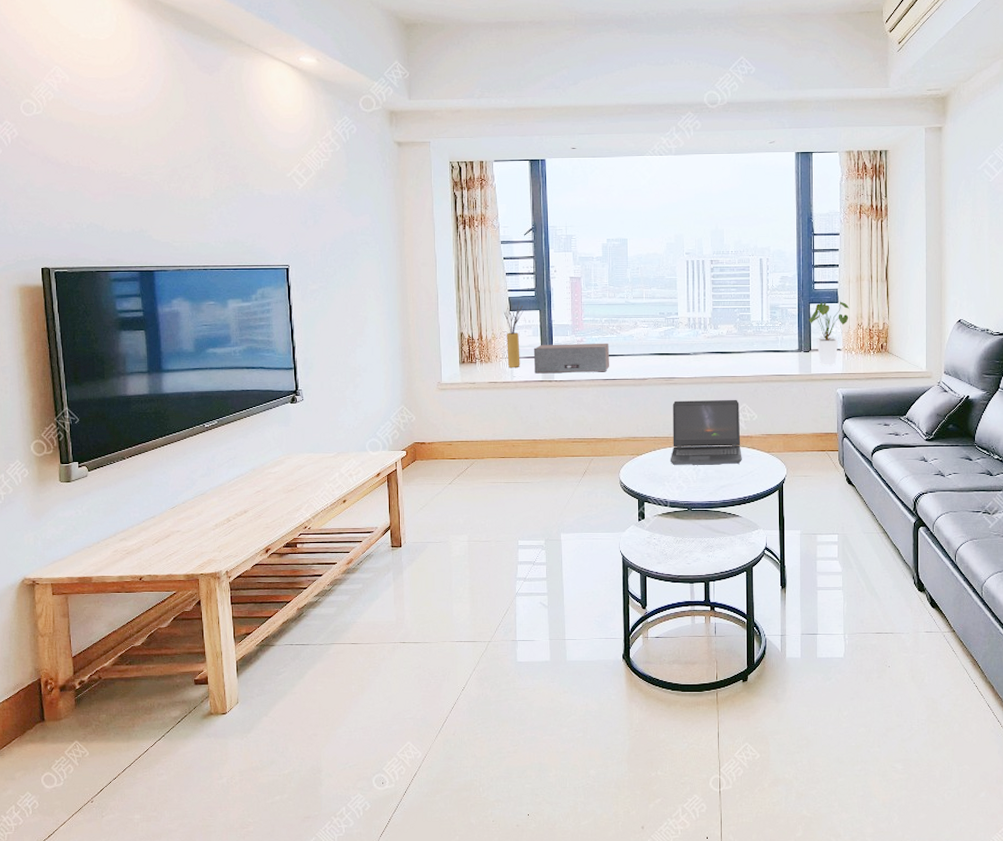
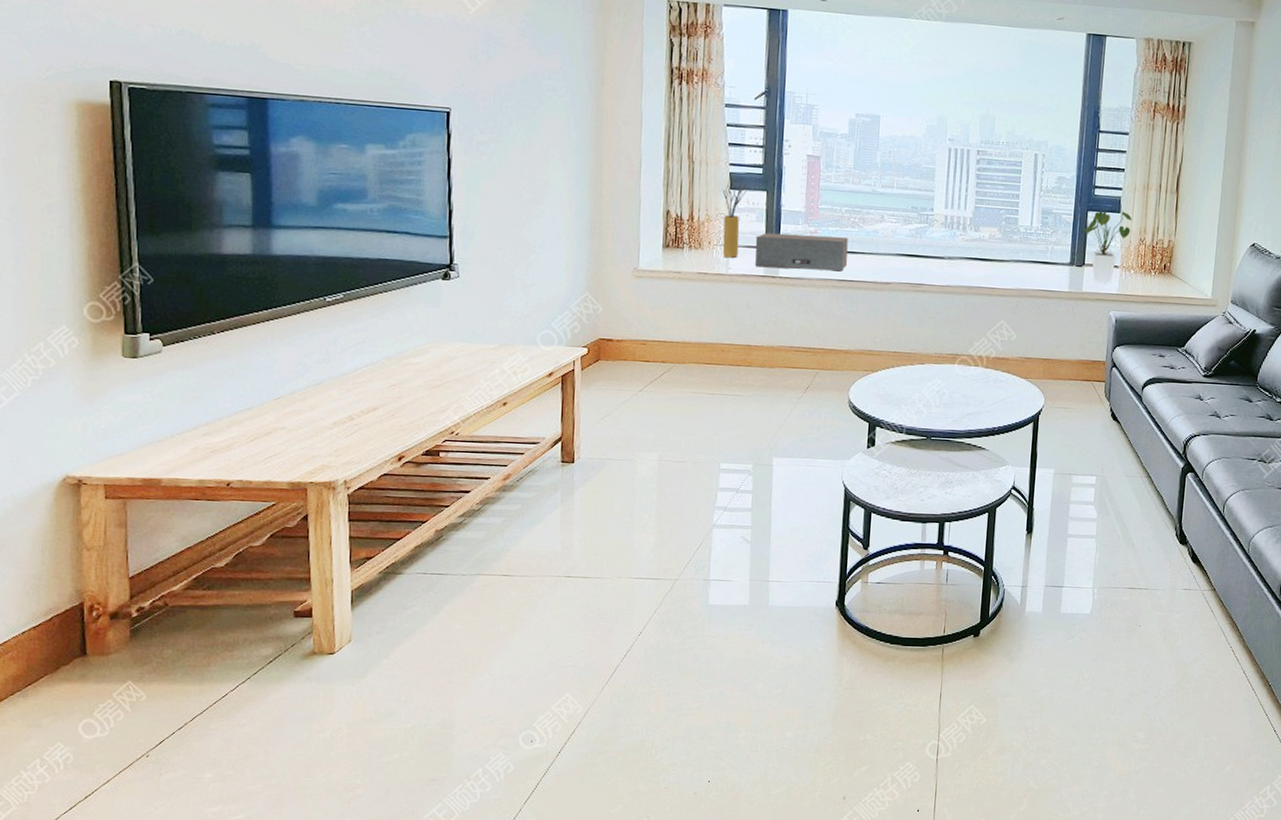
laptop computer: present [669,399,742,465] -> none [910,311,997,390]

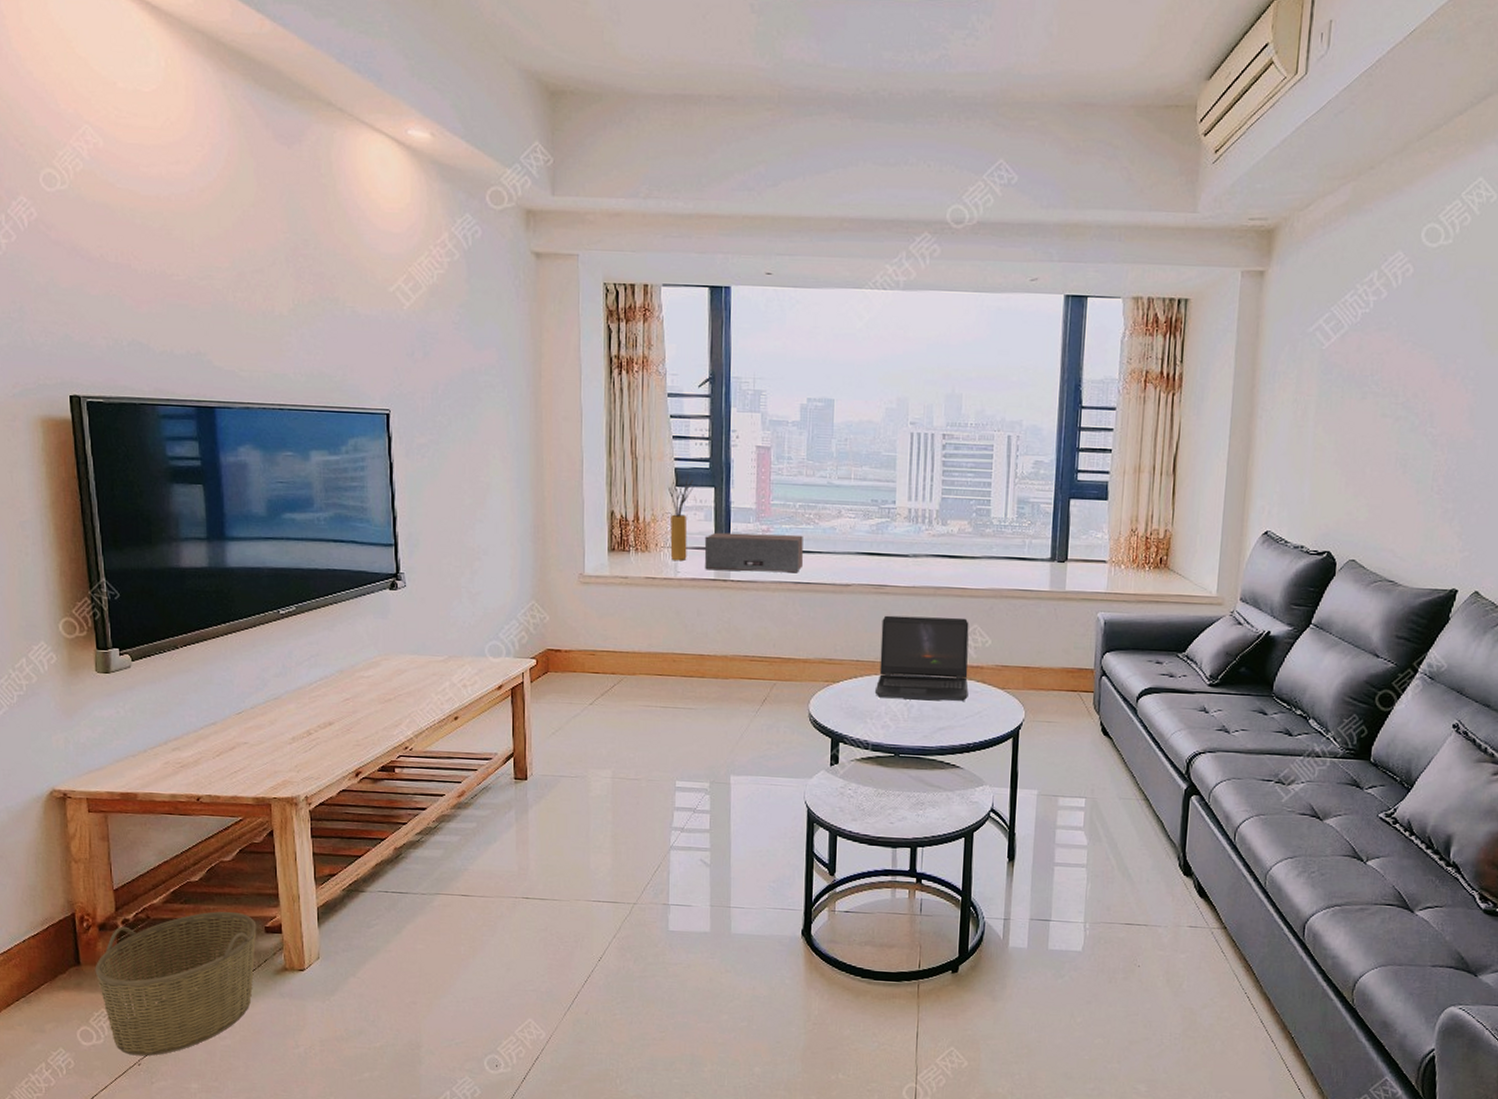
basket: none [103,596,285,747] -> present [95,911,257,1056]
laptop computer: none [910,311,997,390] -> present [874,615,969,702]
house plant: present [1085,210,1132,285] -> none [1067,496,1121,583]

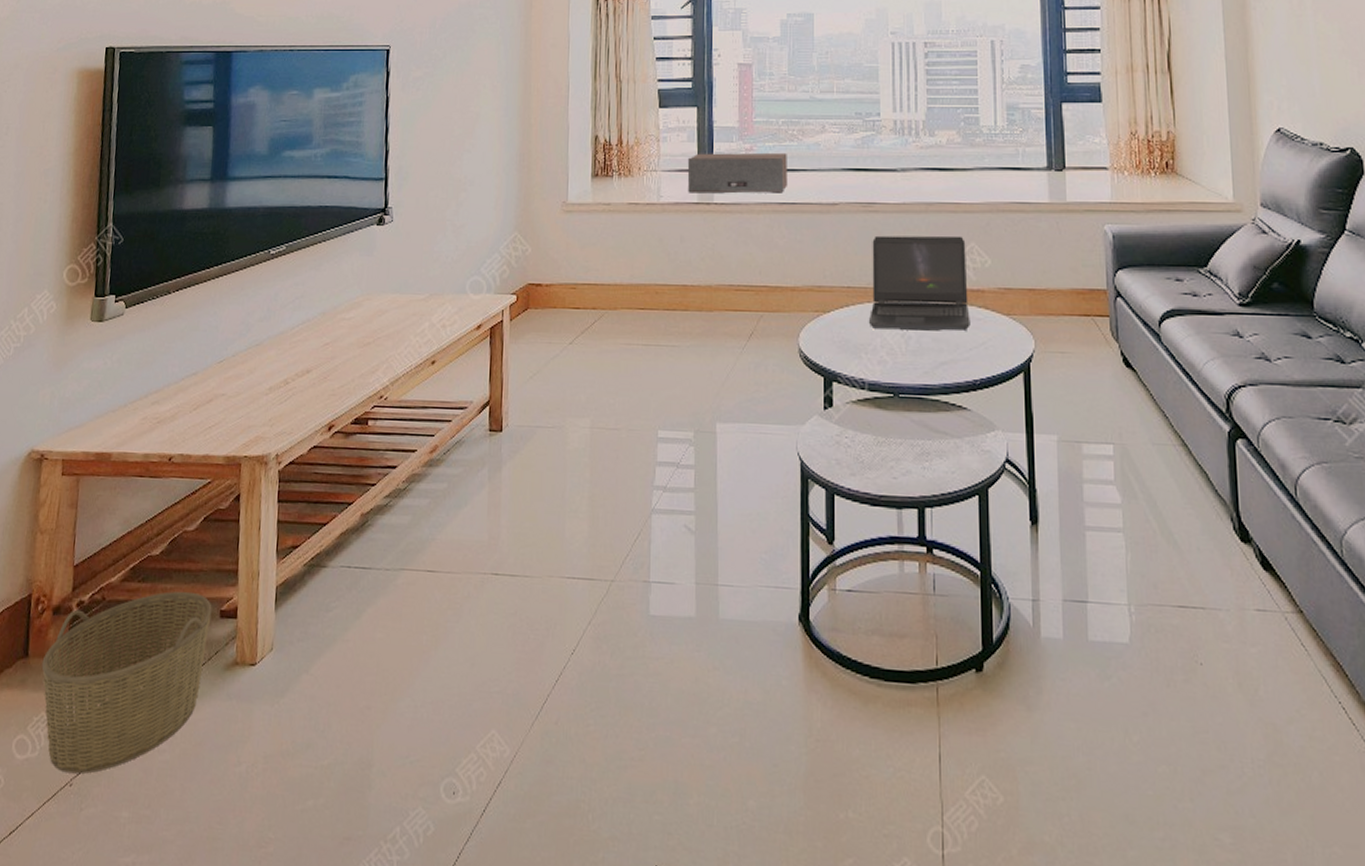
vase: present [668,474,693,561] -> none [652,95,676,185]

